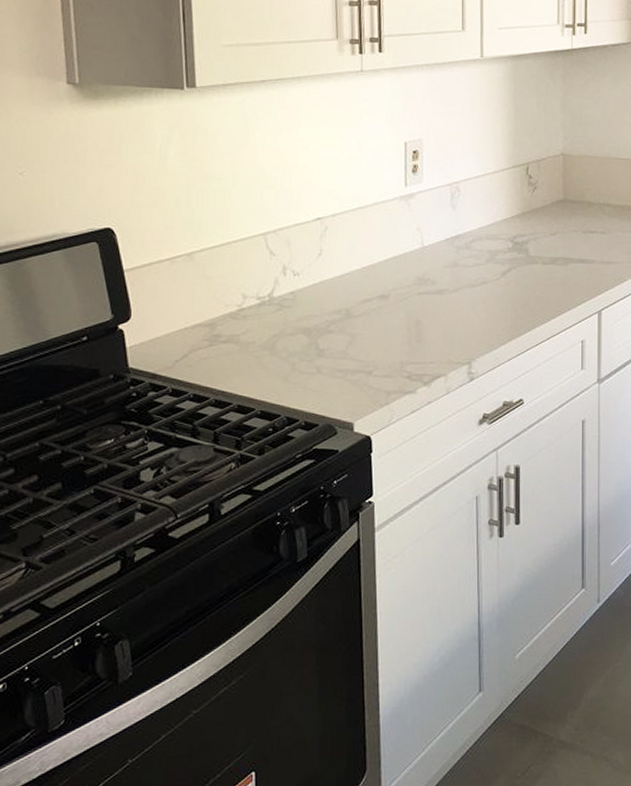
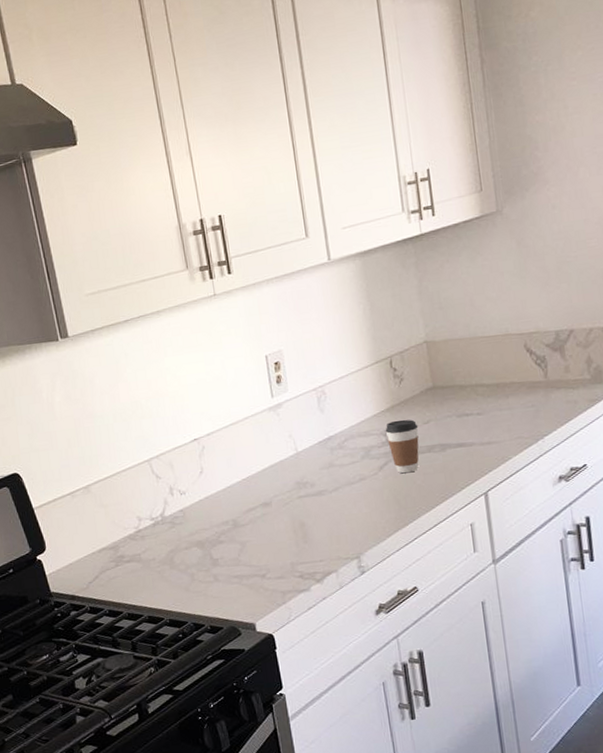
coffee cup: none [513,228,545,282] -> present [385,419,419,474]

